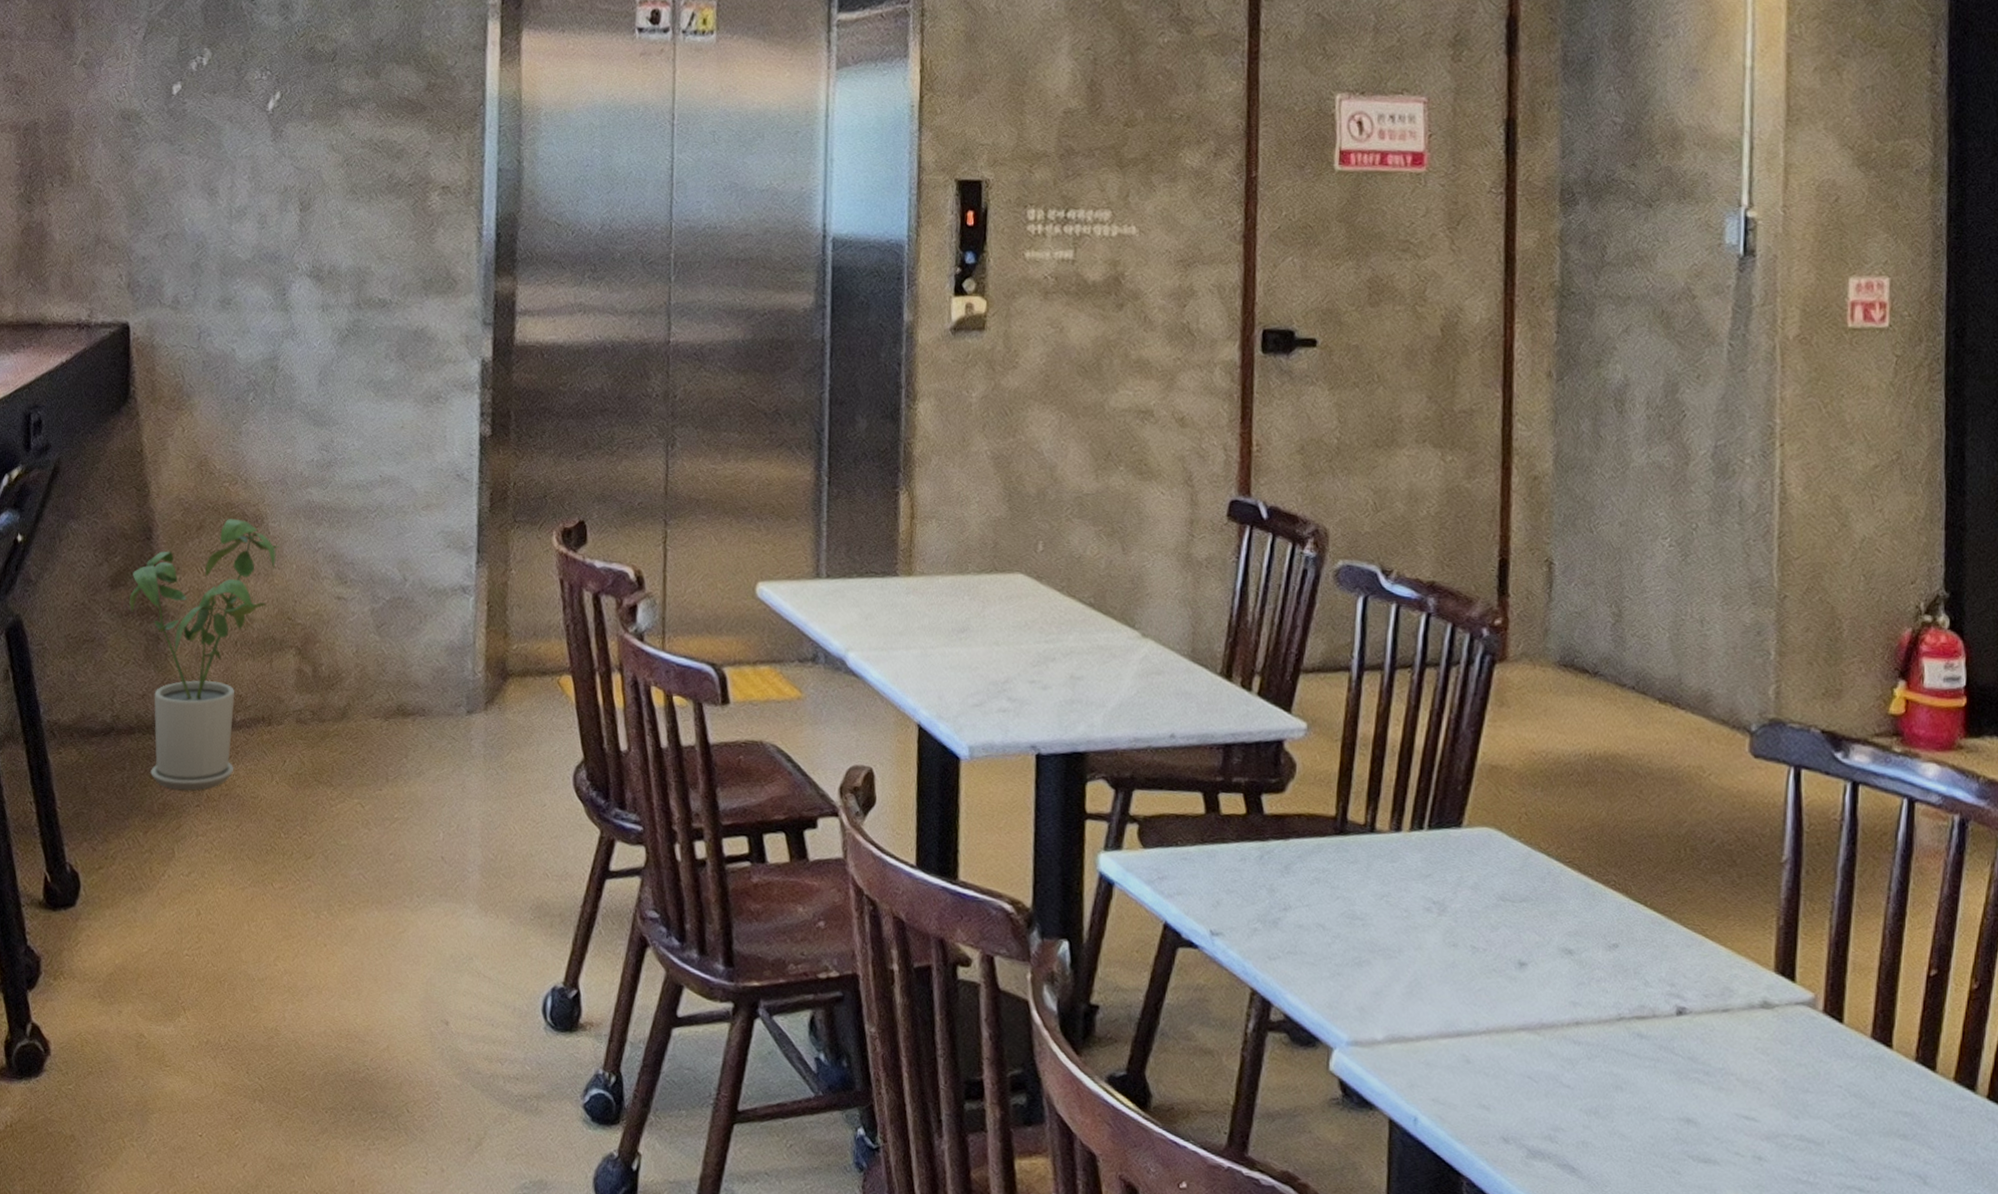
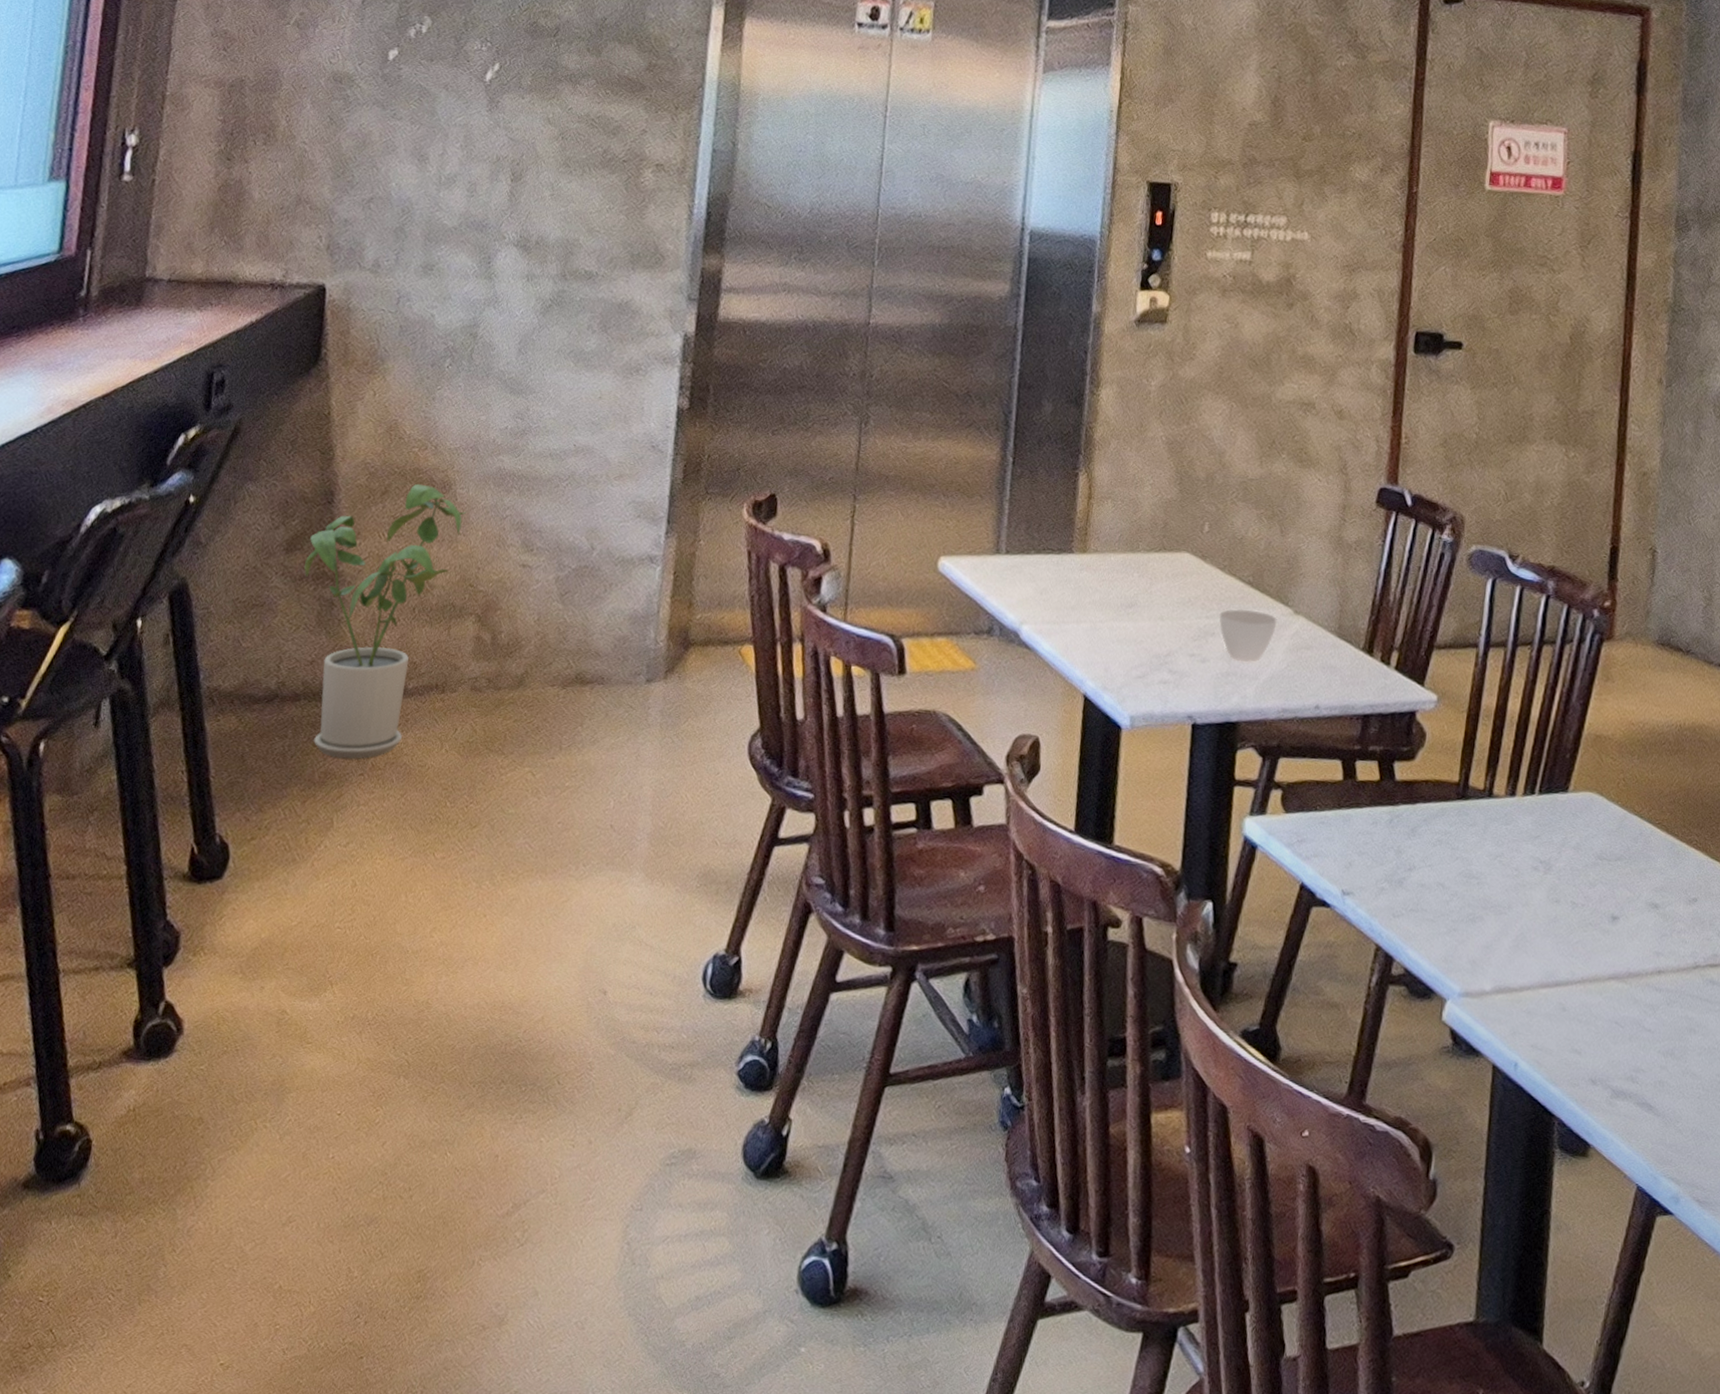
cup: none [1059,632,1123,689] -> present [1219,609,1277,662]

